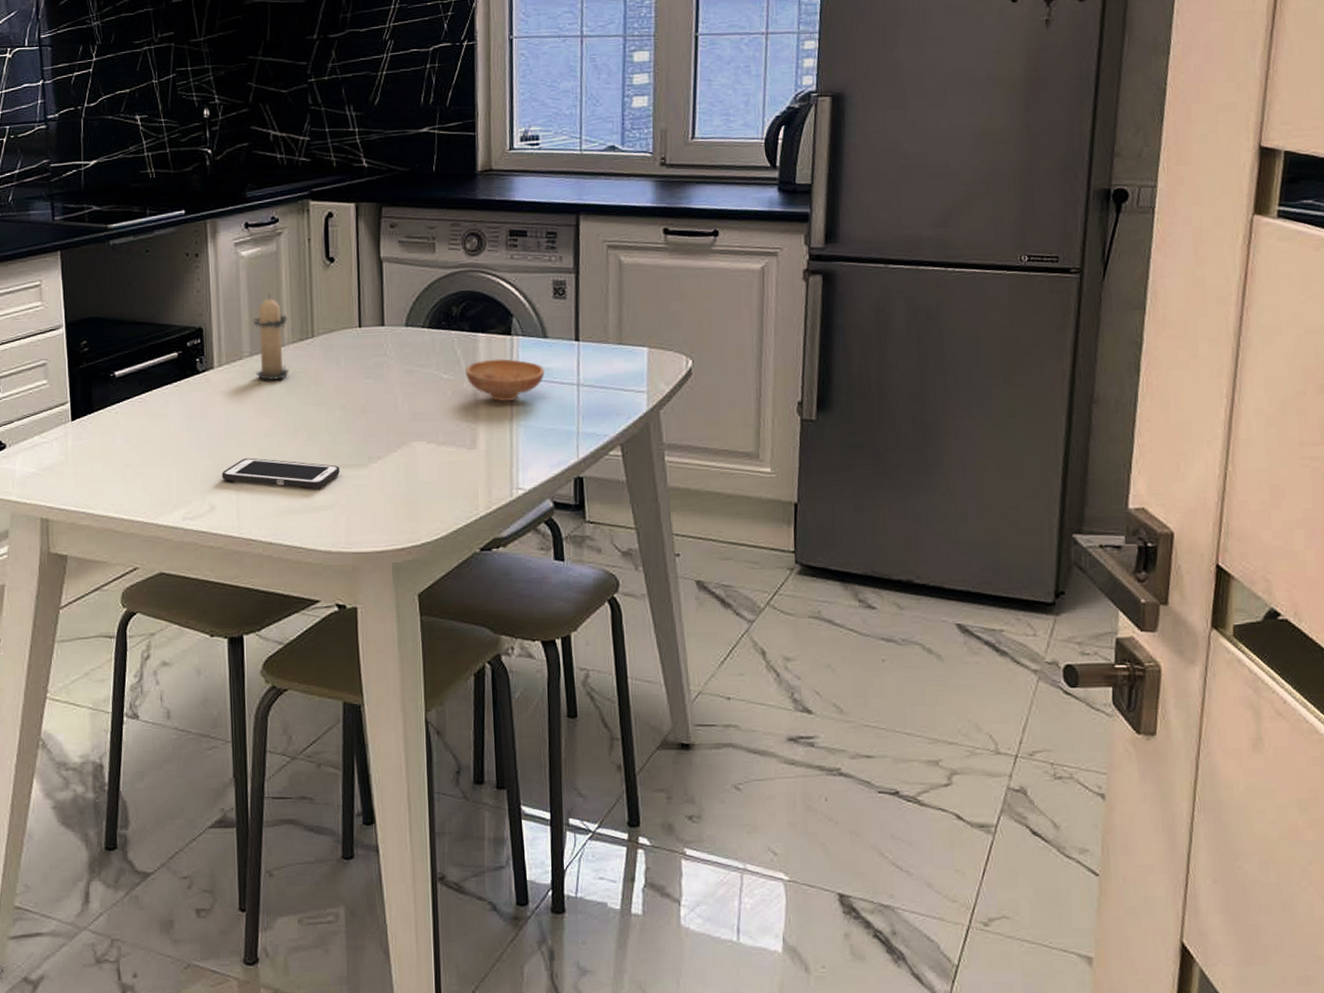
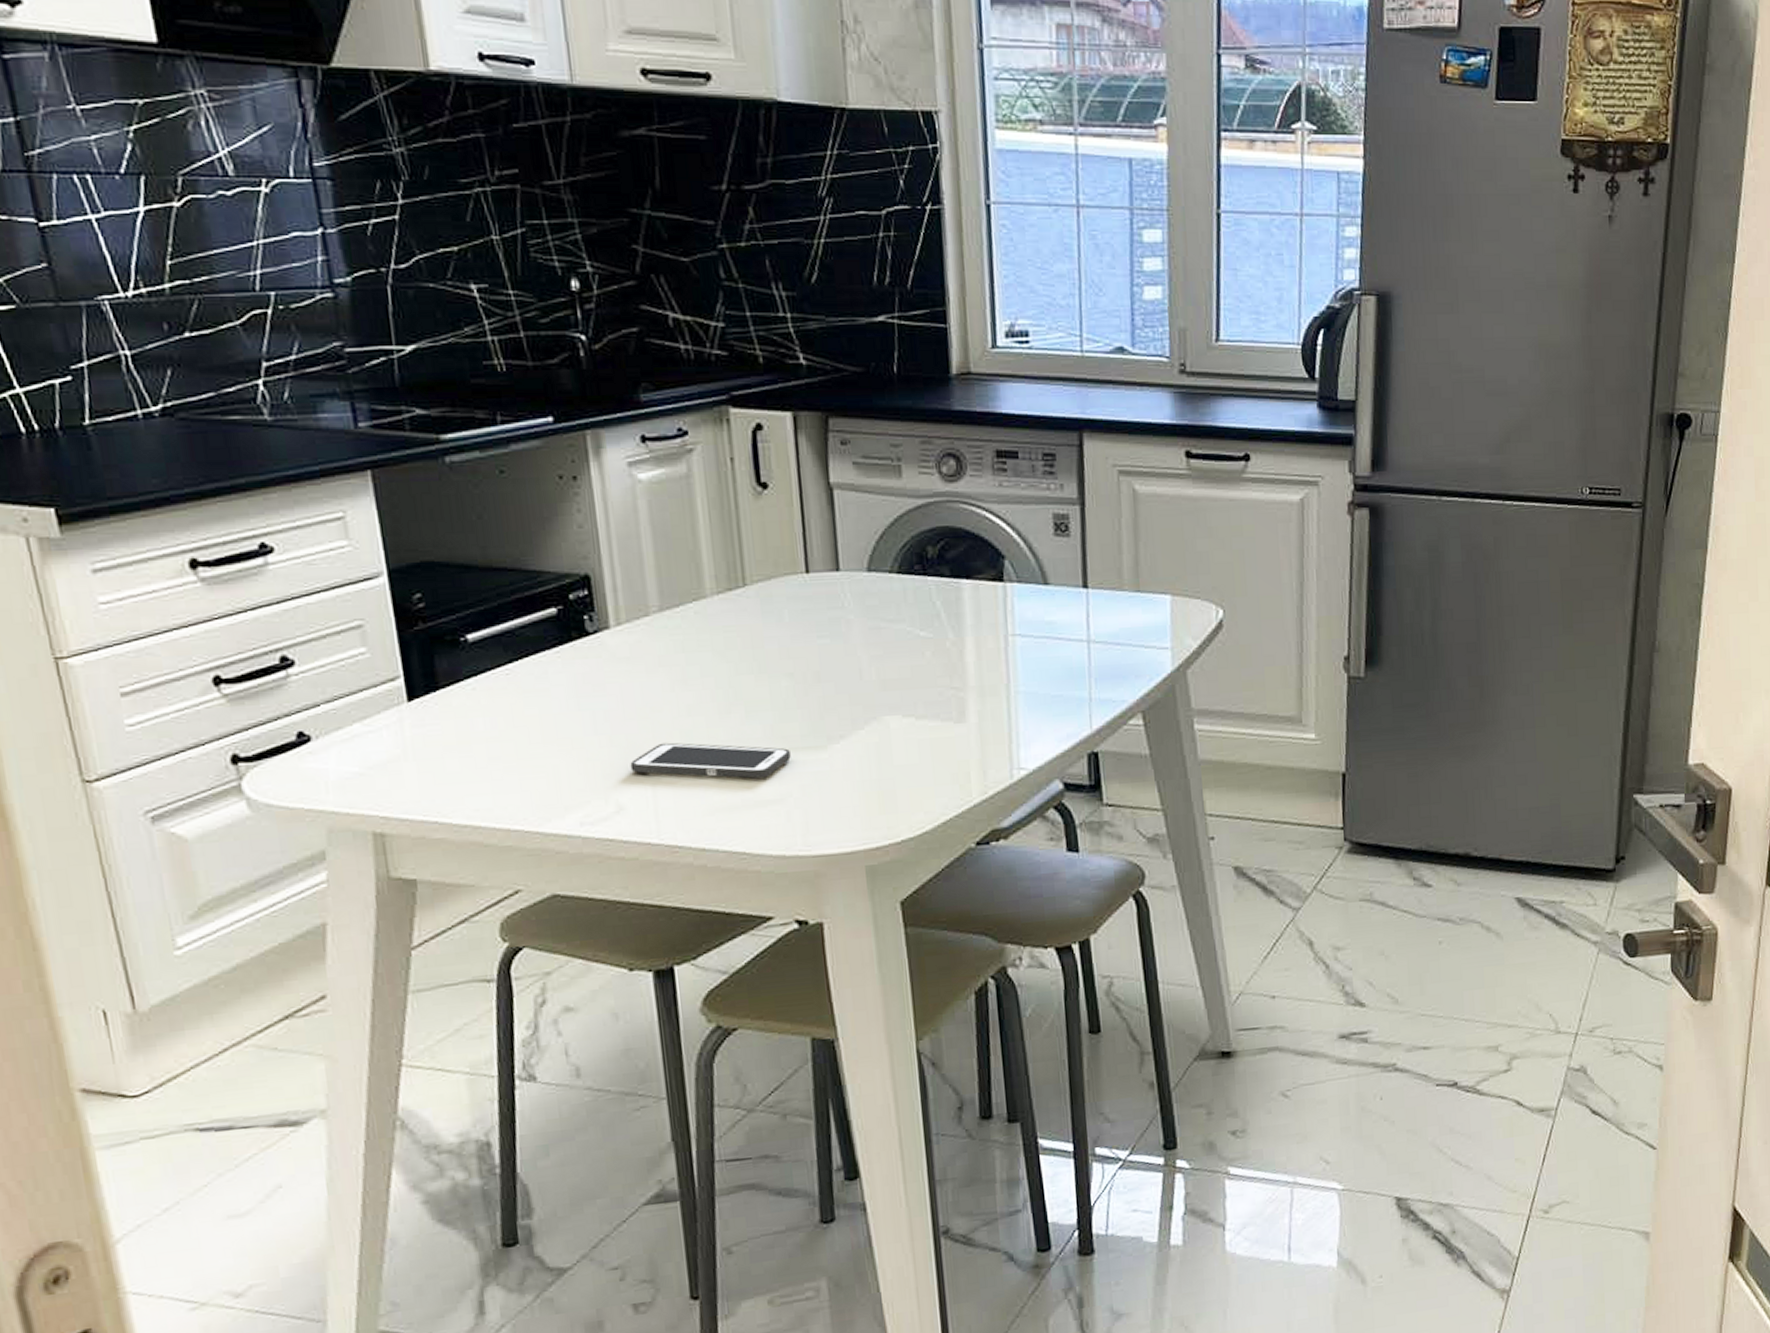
candle: present [252,293,290,380] -> none [659,529,716,642]
bowl: present [466,359,545,401] -> none [948,610,1047,663]

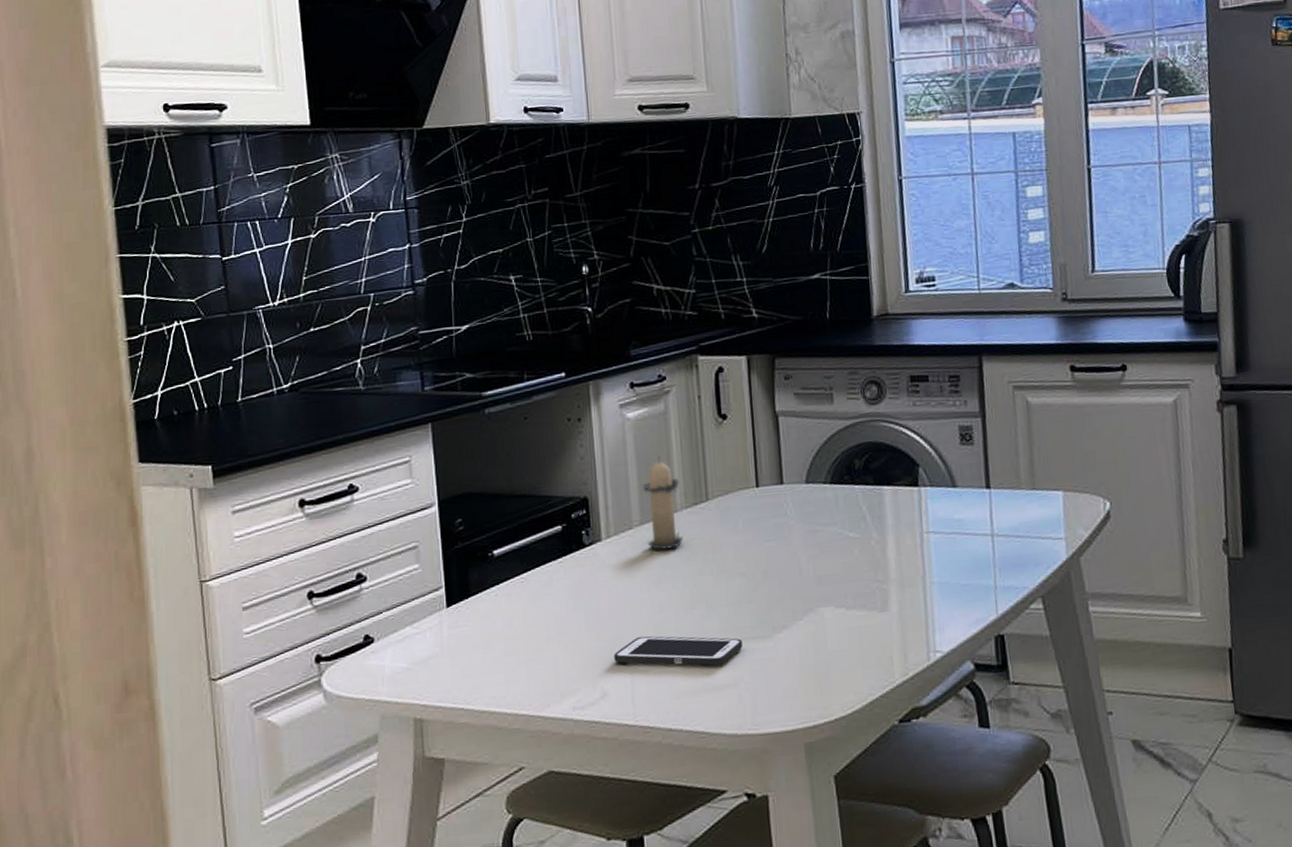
candle: none [659,529,716,642] -> present [641,456,684,550]

